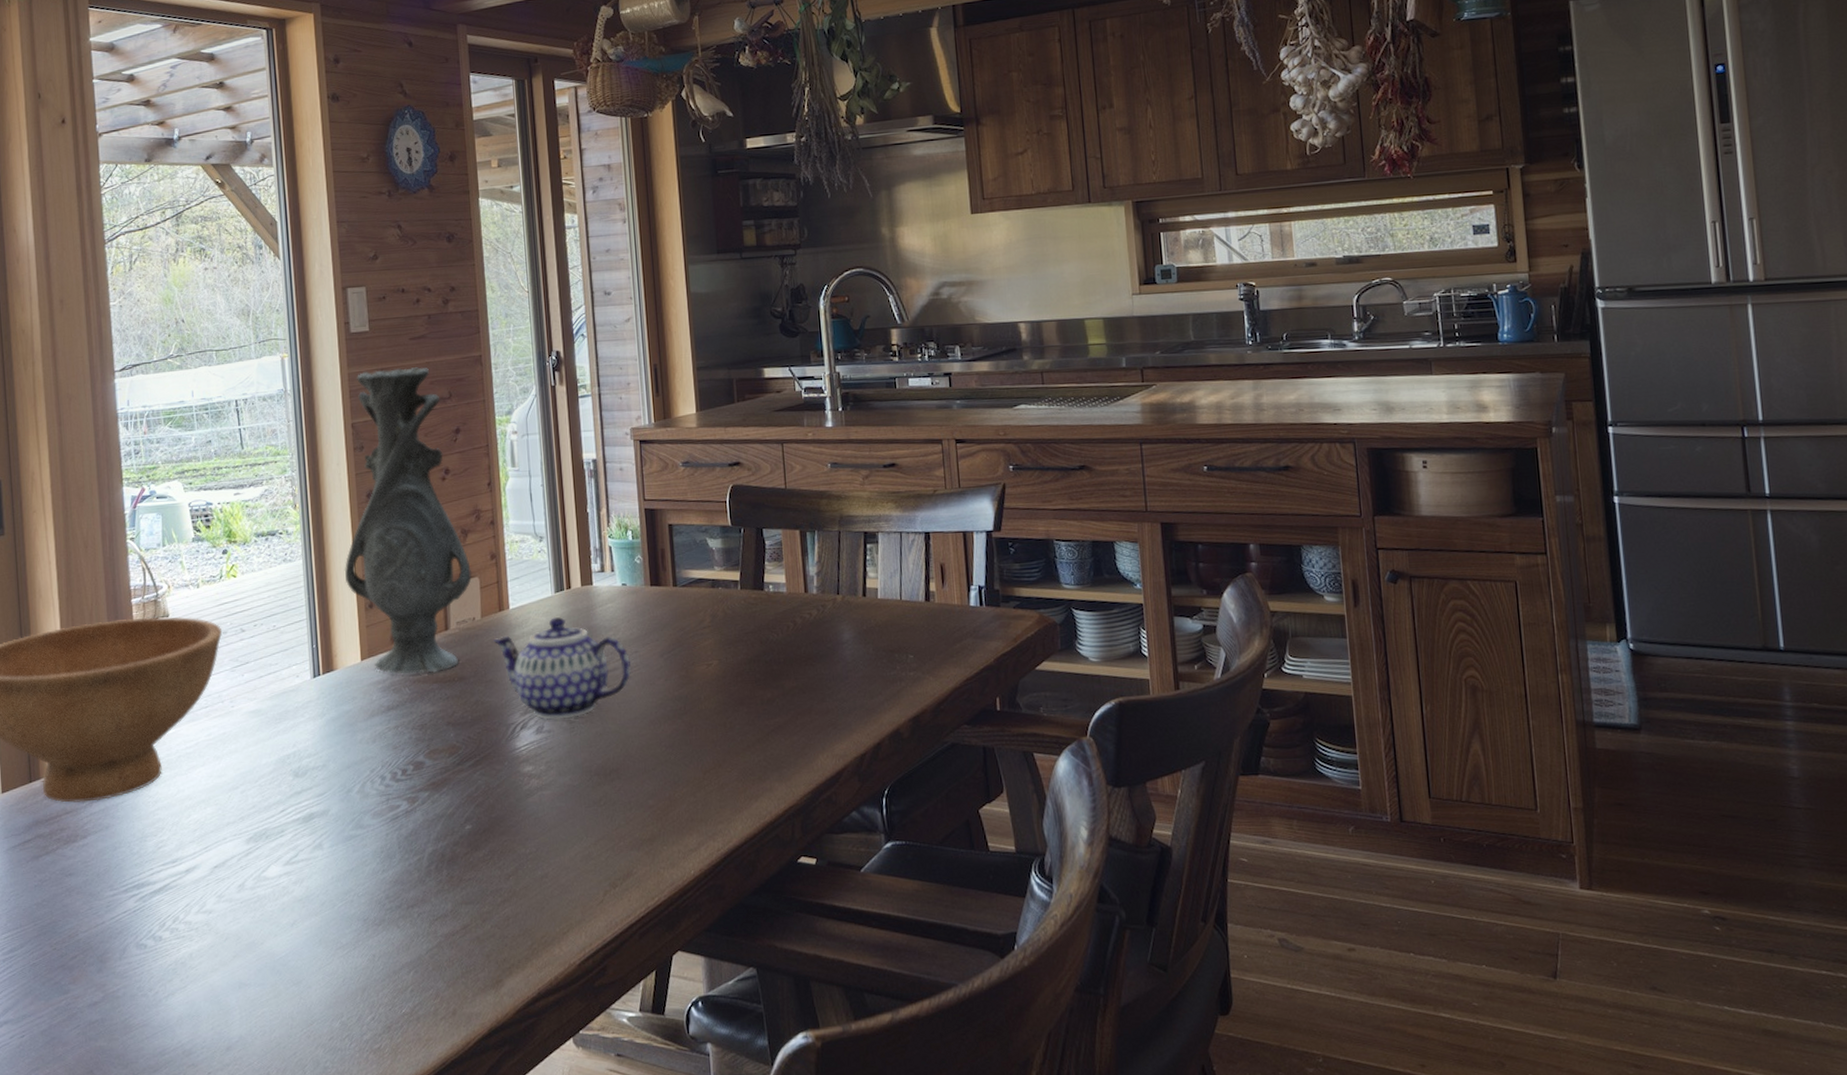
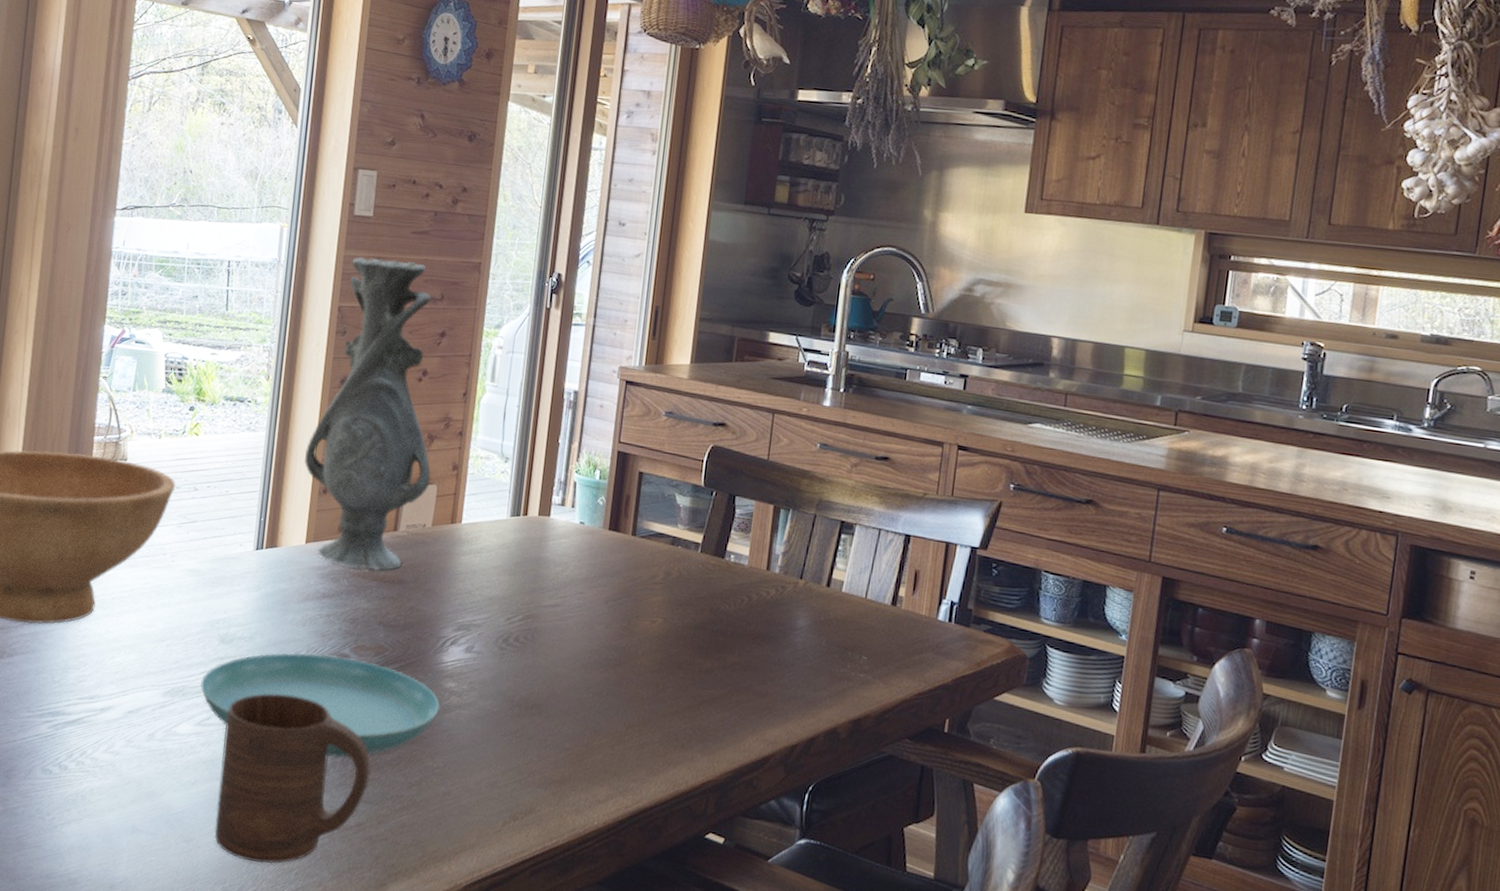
saucer: none [282,764,523,867] -> present [200,653,441,758]
cup: none [314,813,467,989] -> present [214,693,371,864]
teapot: present [493,617,631,720] -> none [439,541,574,645]

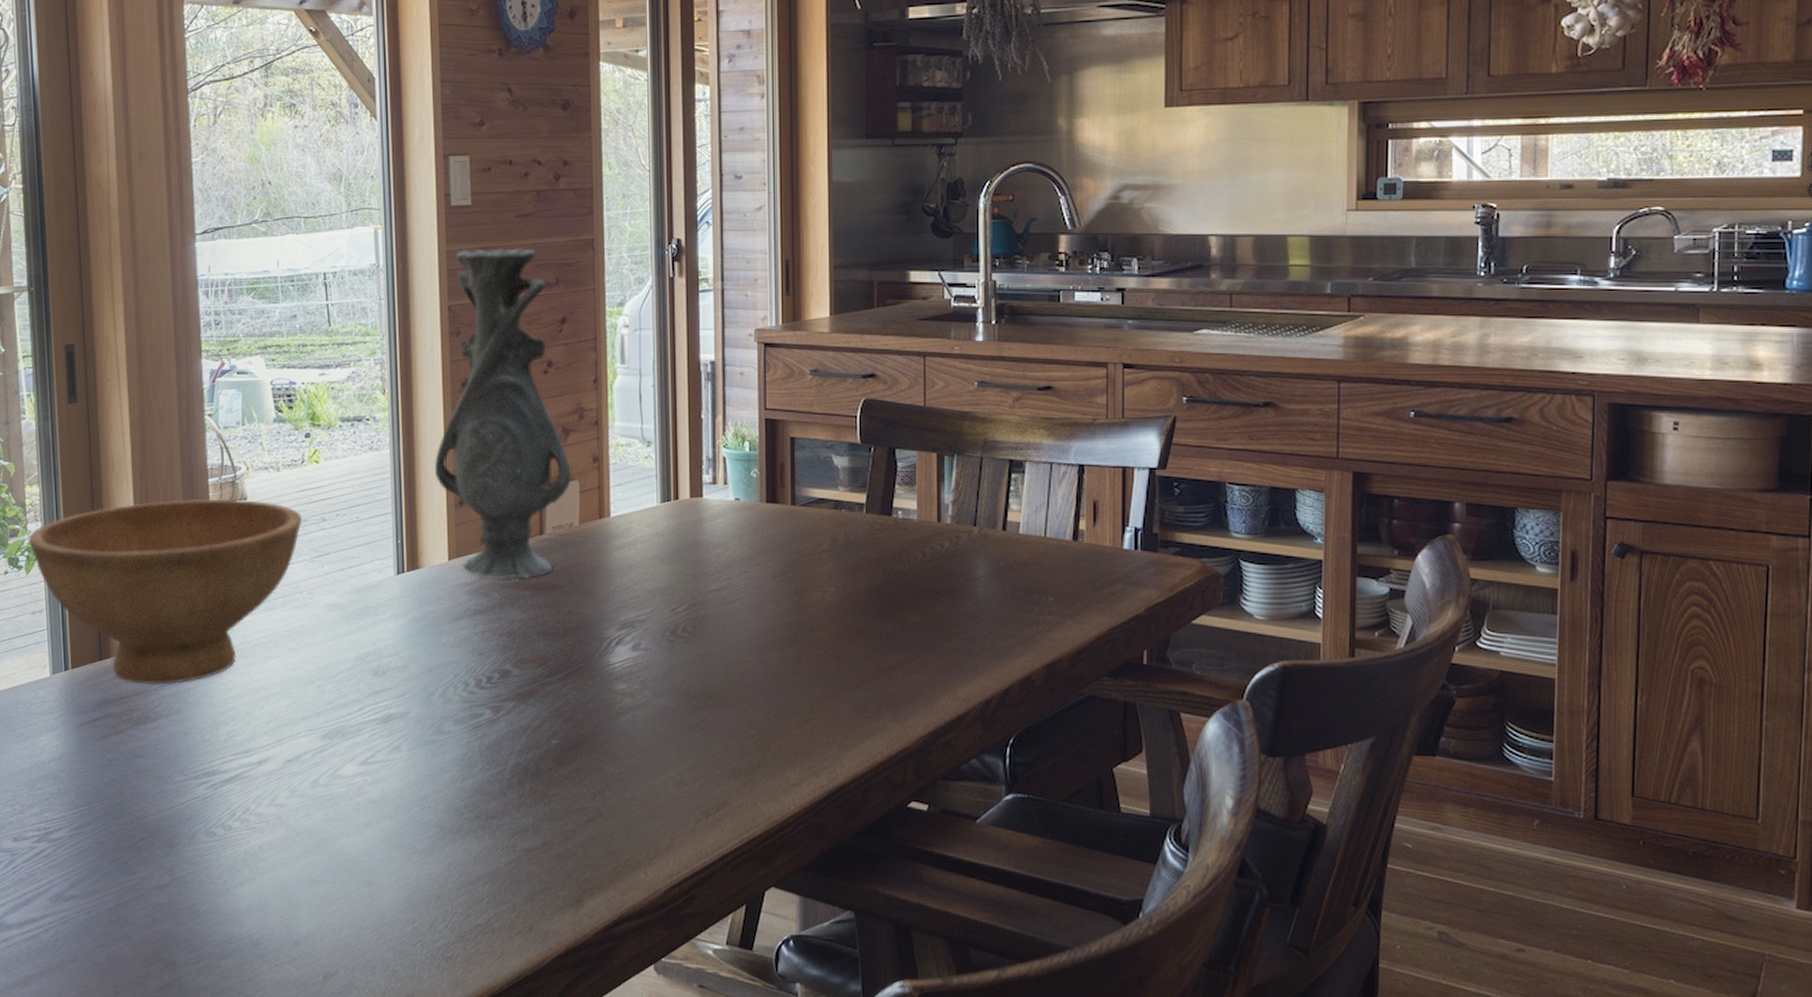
saucer: present [200,653,441,758] -> none [359,673,614,778]
cup: present [214,693,371,864] -> none [391,720,550,898]

